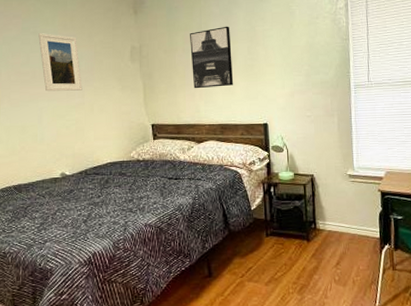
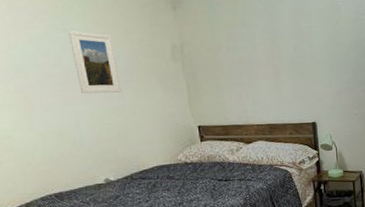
wall art: present [190,26,233,89] -> none [233,22,280,89]

